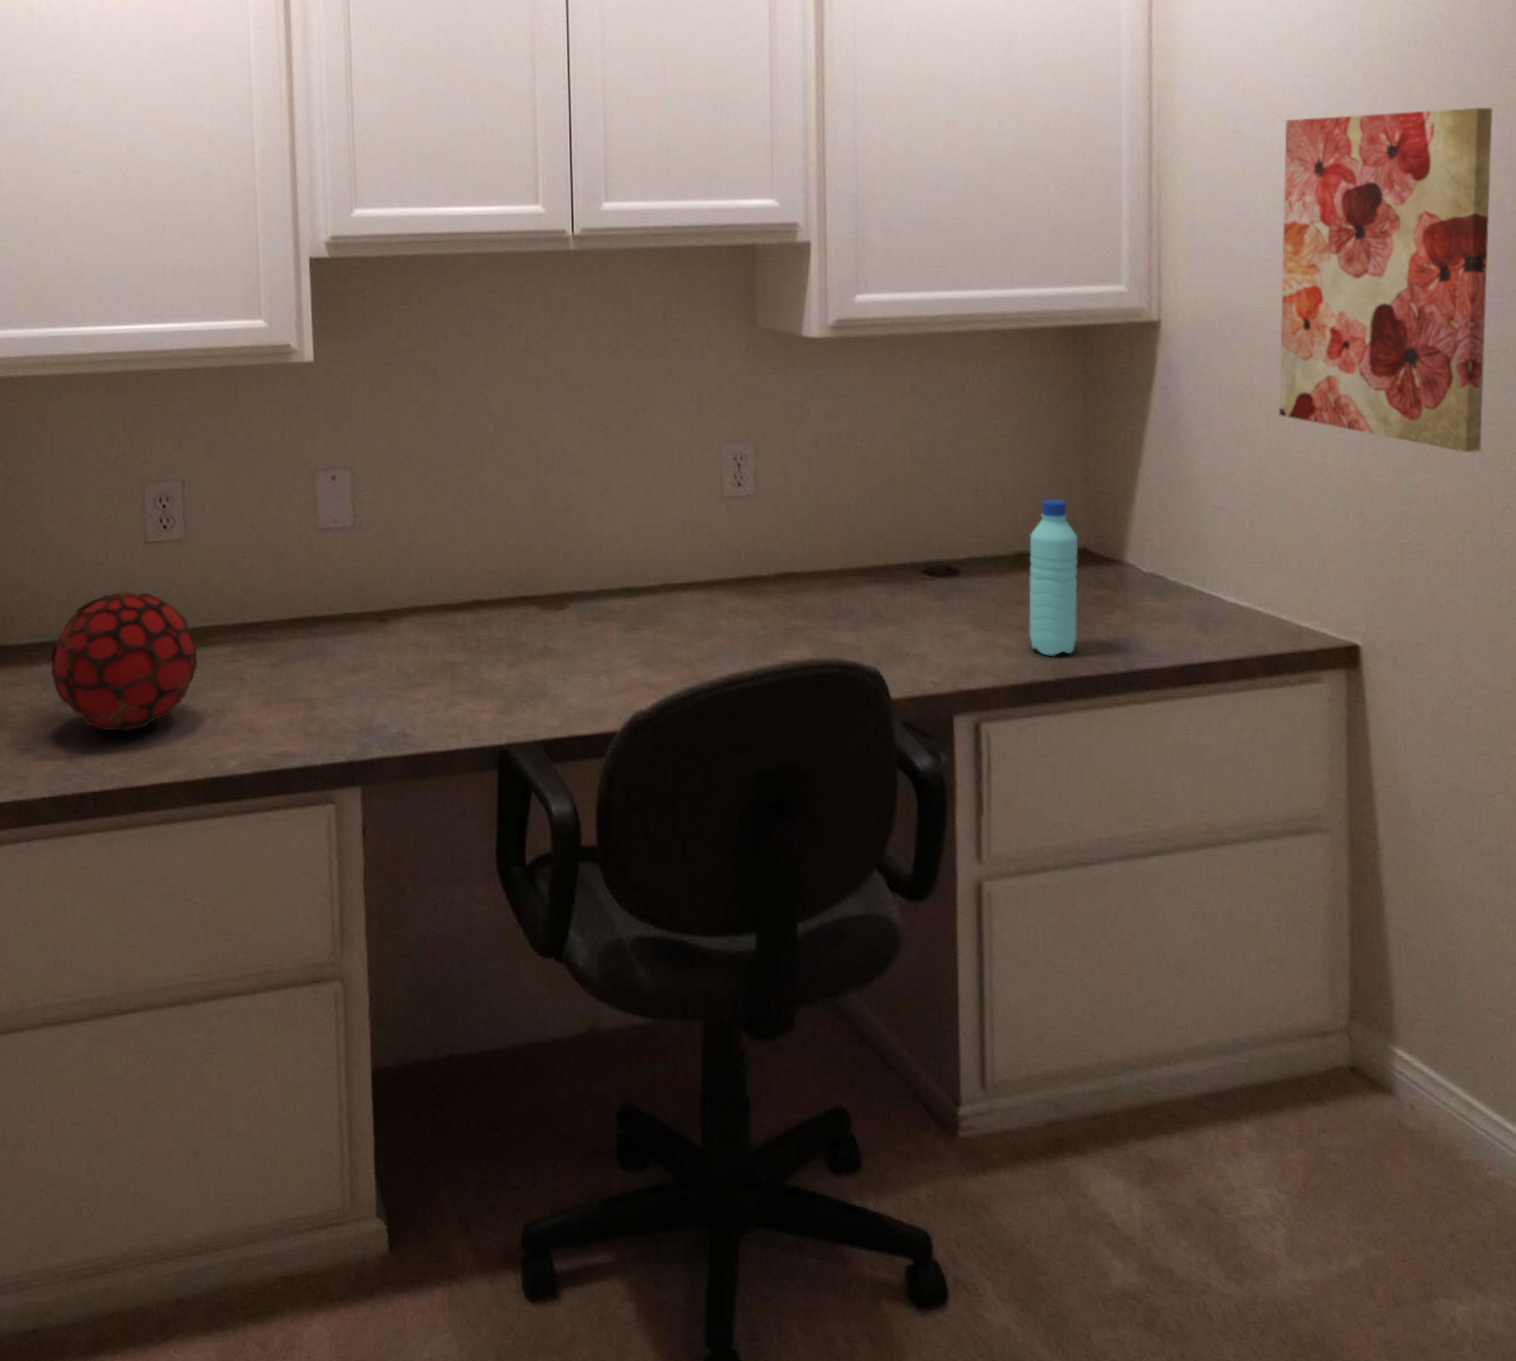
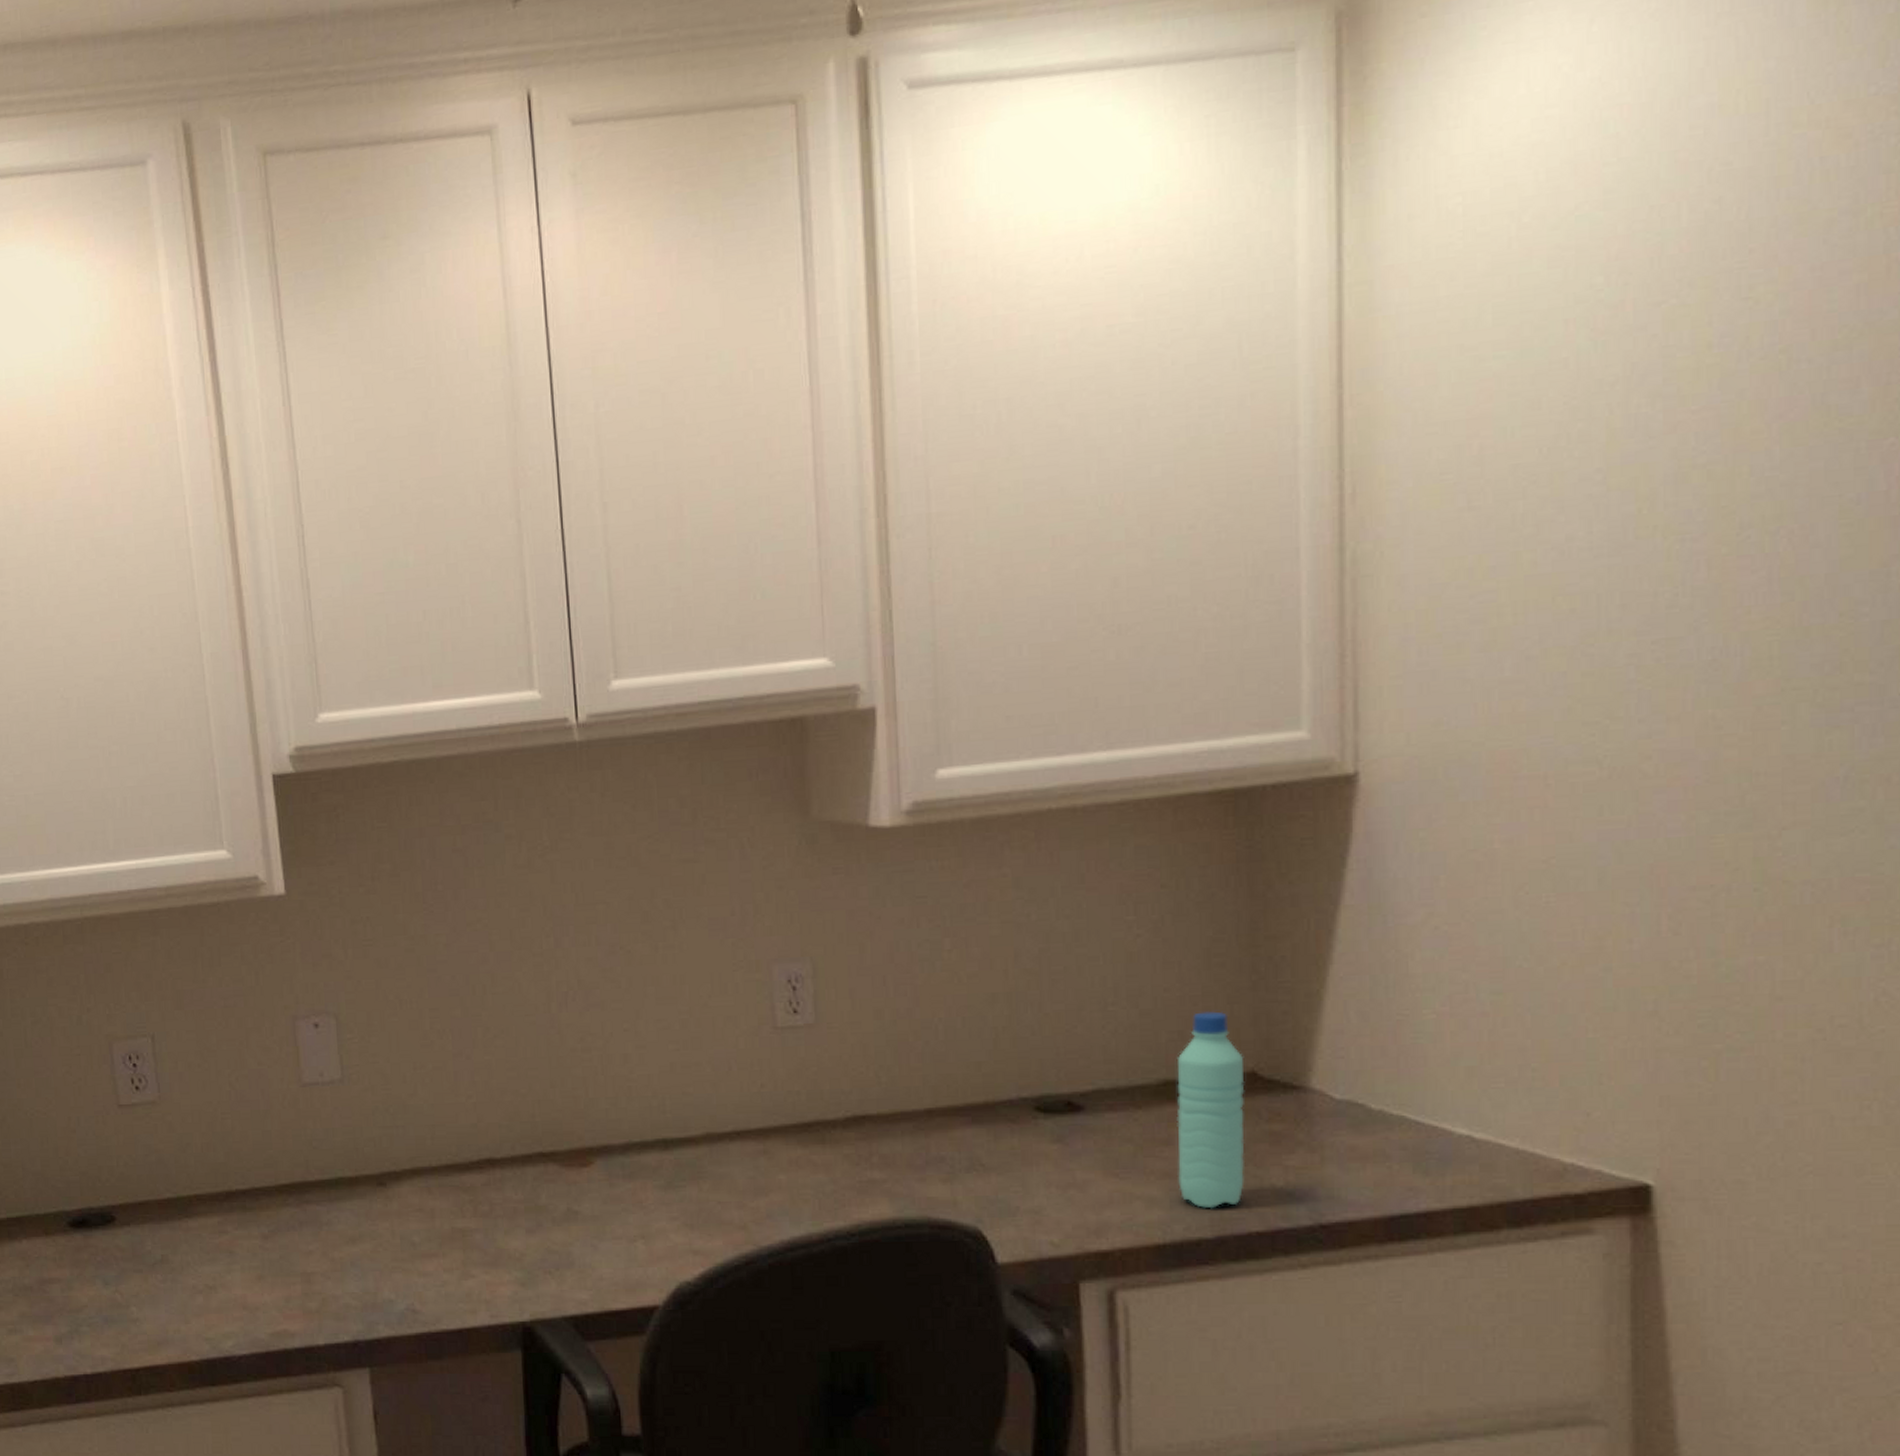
decorative orb: present [50,591,199,731] -> none [29,1159,184,1310]
wall art: present [1278,107,1493,452] -> none [1531,436,1874,923]

